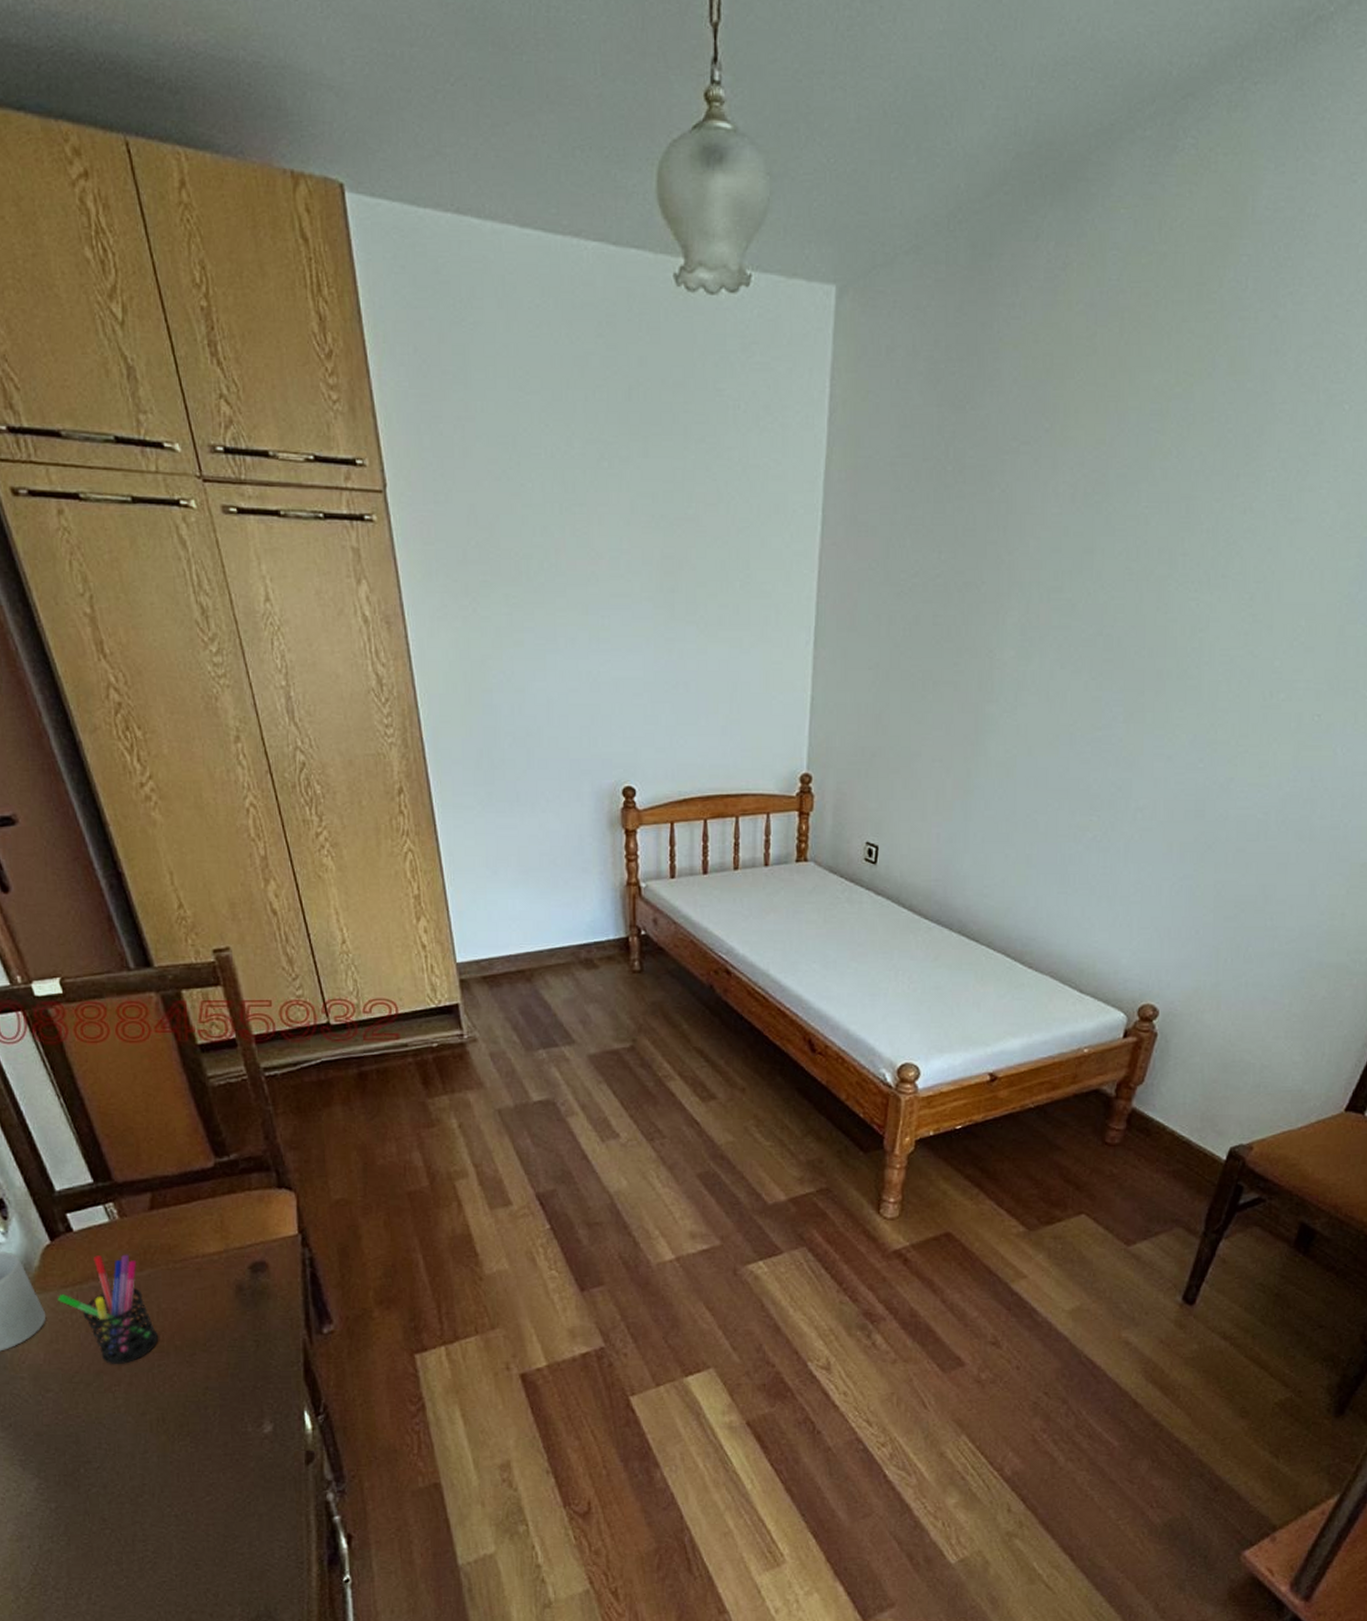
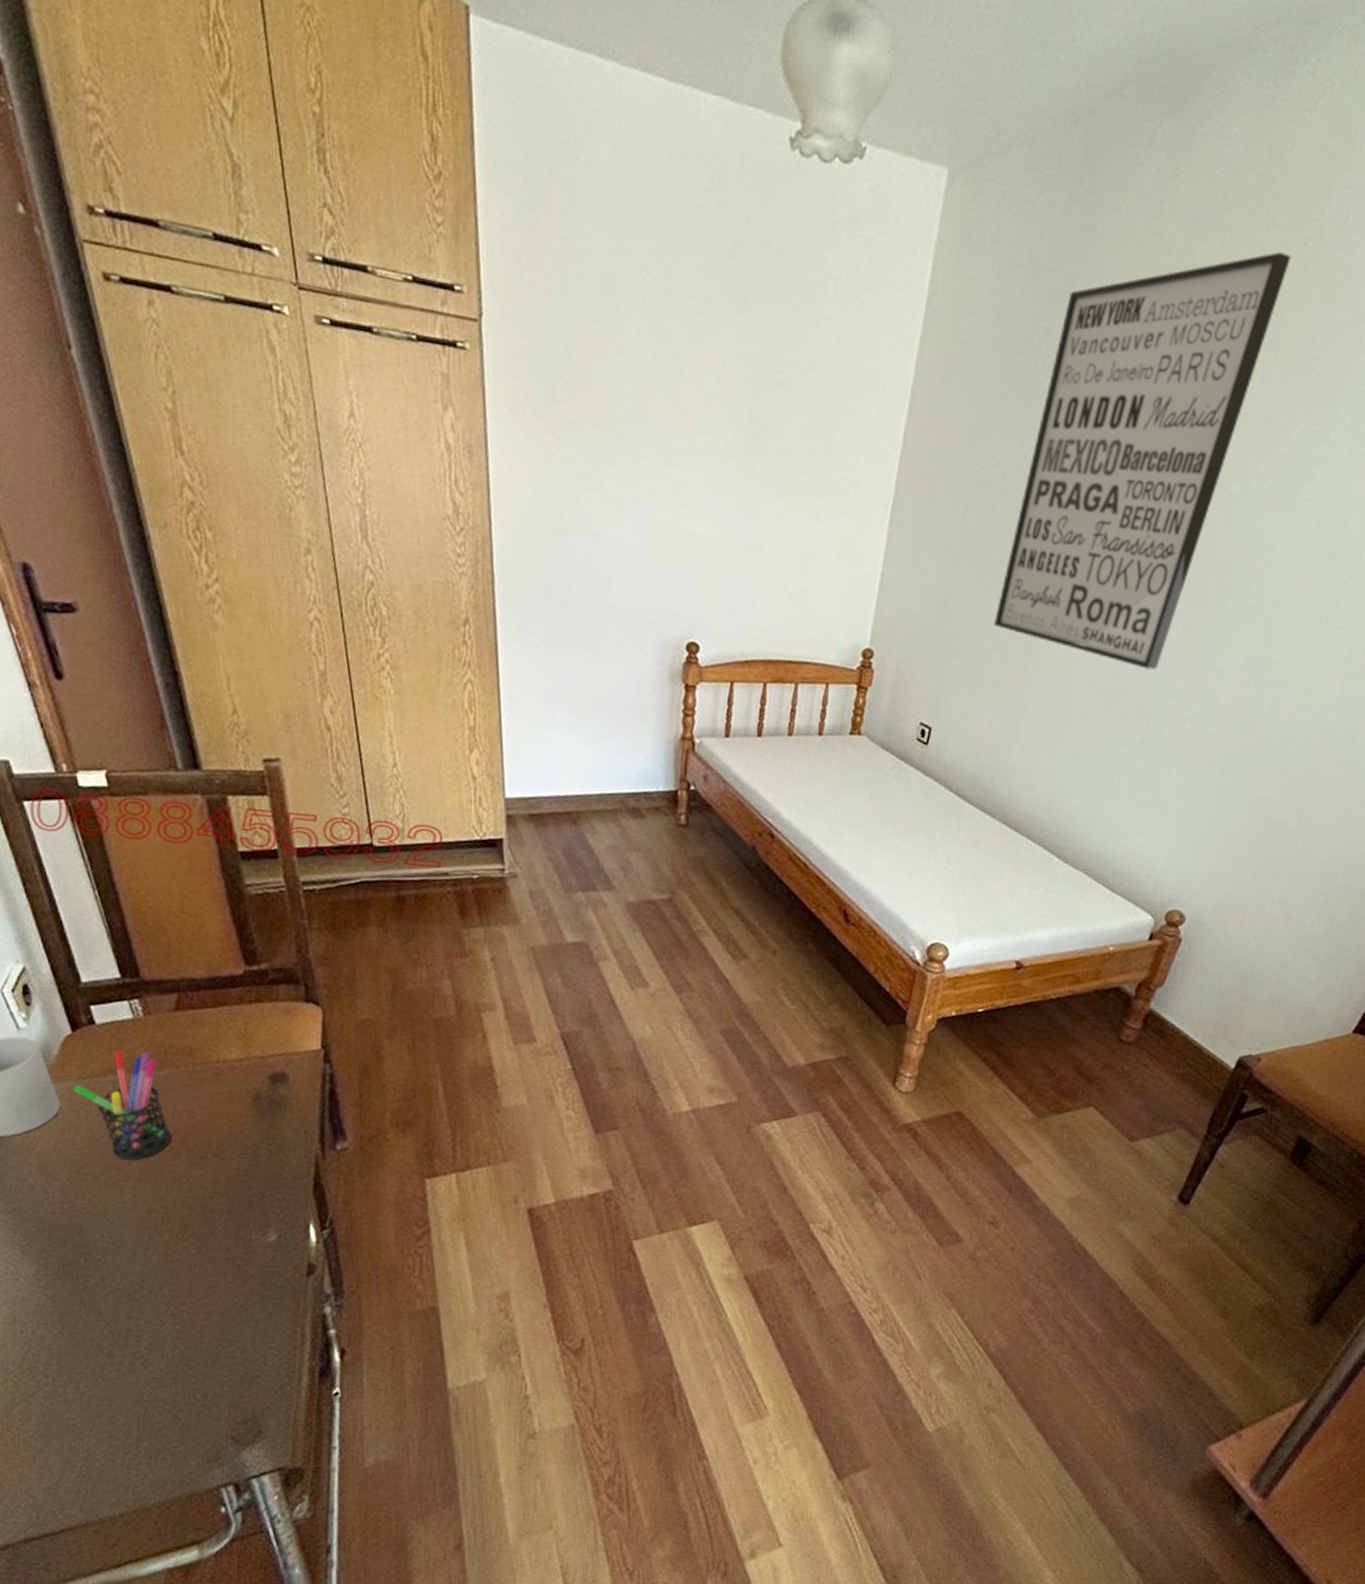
wall art: none [931,328,1193,763] -> present [994,252,1291,670]

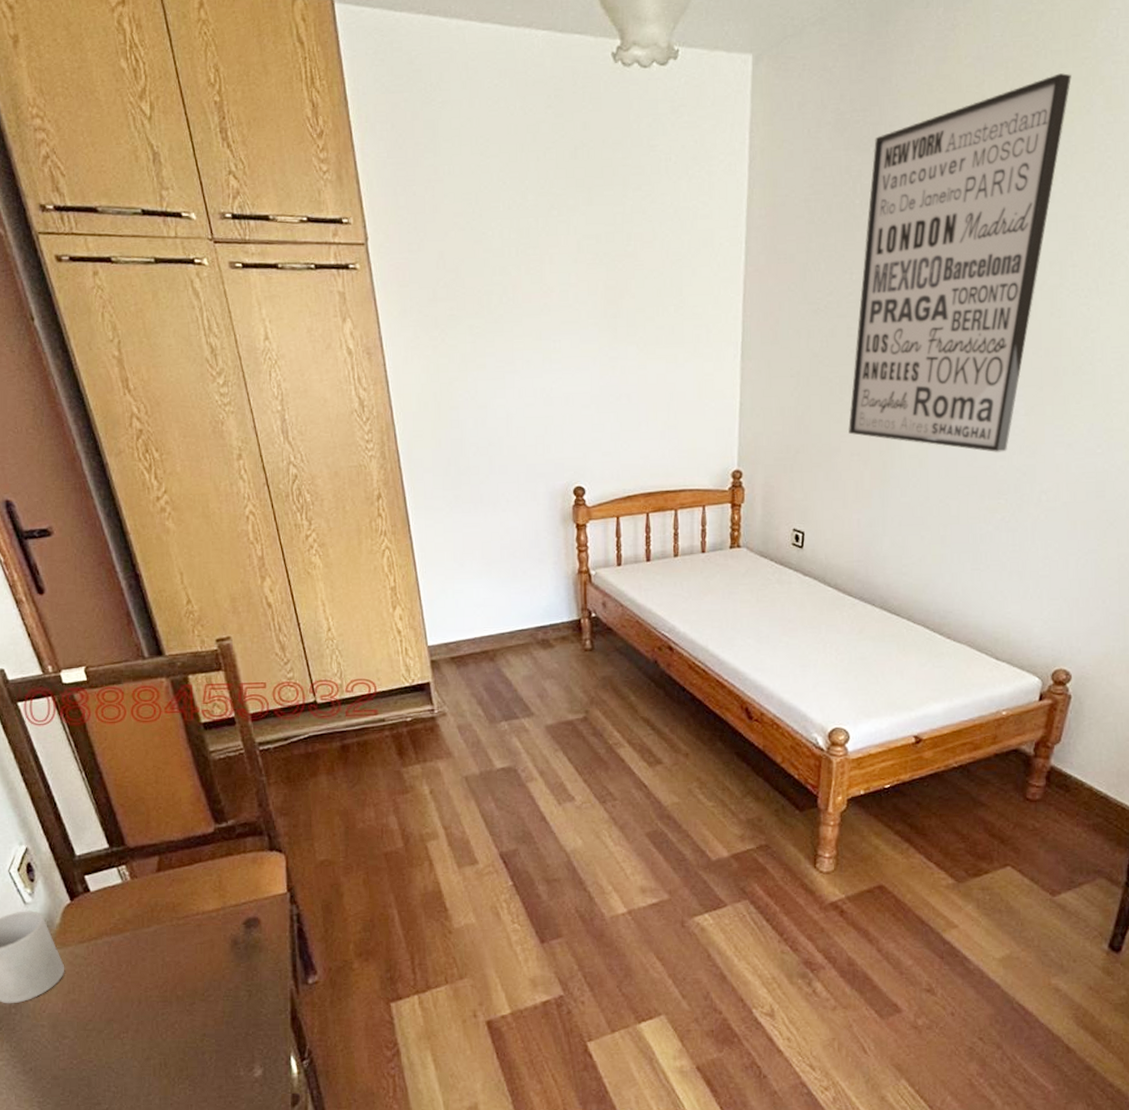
pen holder: present [73,1050,172,1160] -> none [75,912,163,1013]

